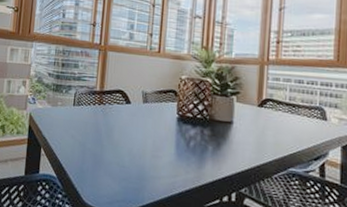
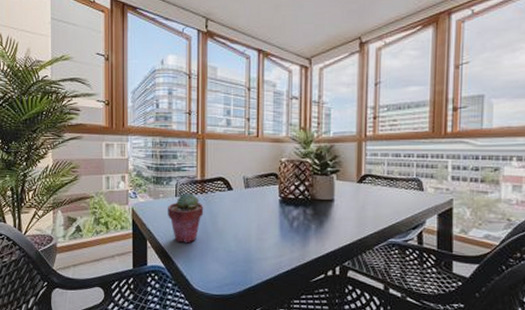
potted succulent: none [64,102,101,155] -> present [168,192,204,244]

